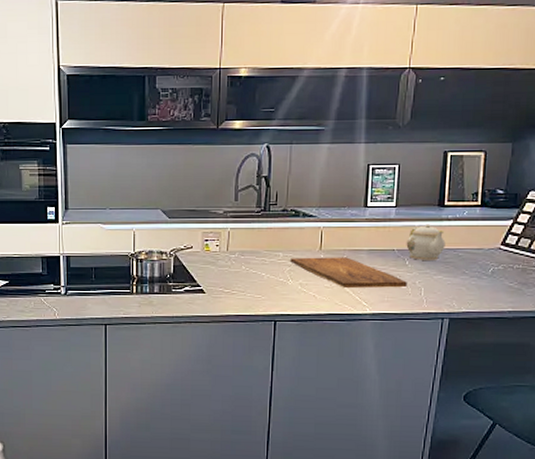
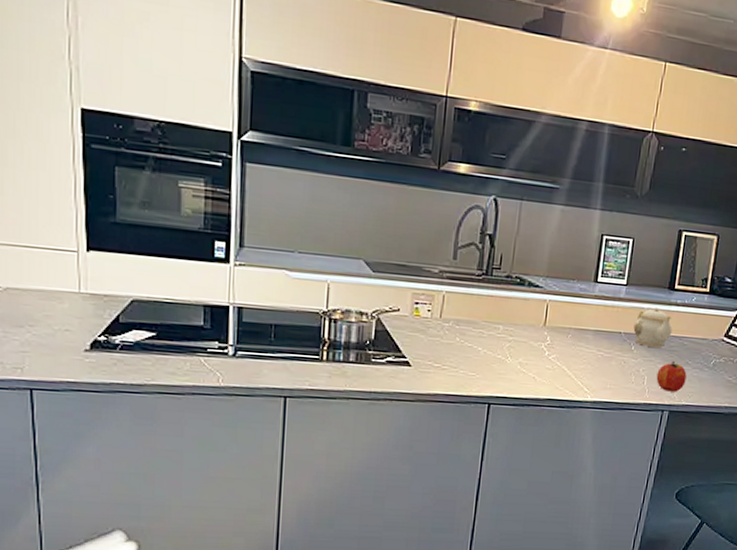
cutting board: present [290,257,407,288] -> none [511,333,631,375]
fruit: none [433,271,465,301] -> present [656,360,687,392]

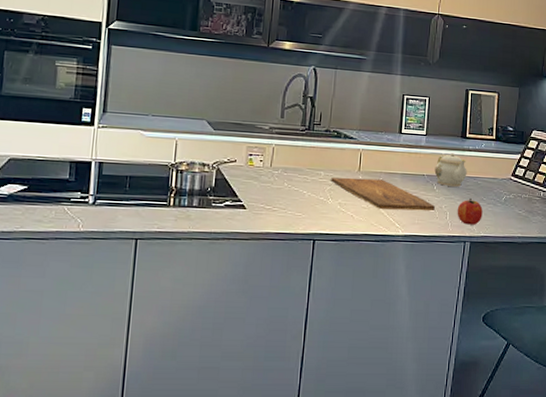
cutting board: none [511,333,631,375] -> present [331,177,435,212]

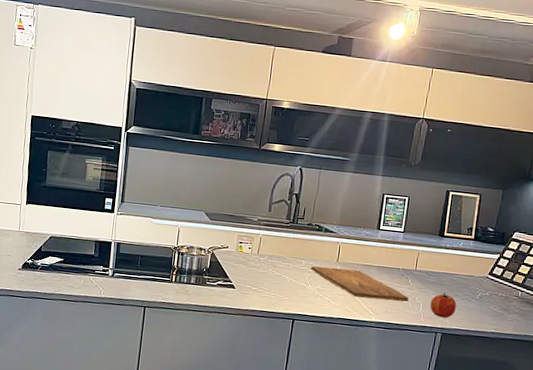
teapot: present [434,153,467,187] -> none [410,249,443,282]

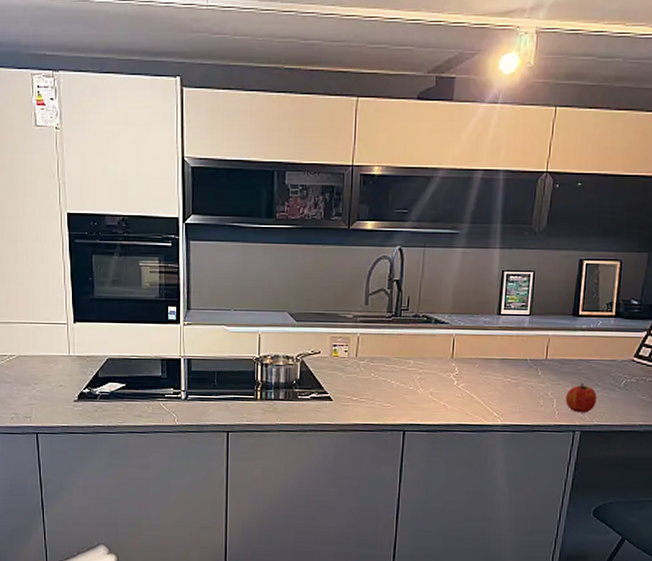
cutting board: present [311,266,408,303] -> none [421,365,539,399]

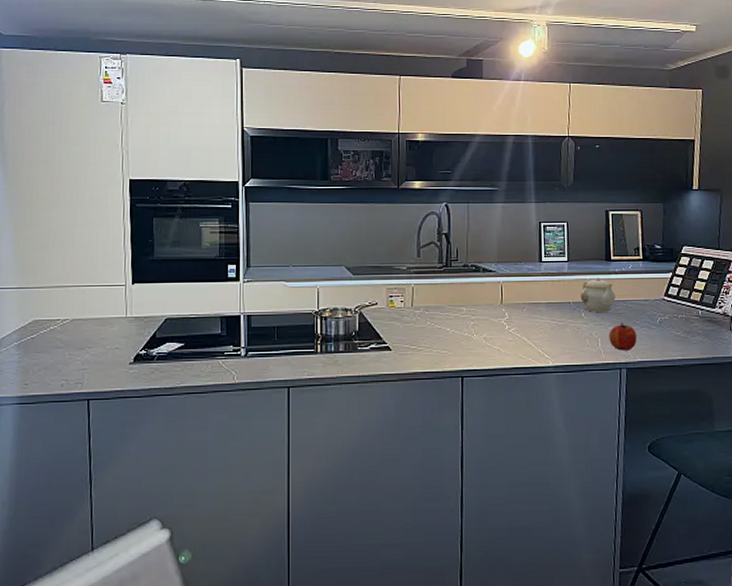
teapot: none [539,333,579,371] -> present [580,277,616,312]

